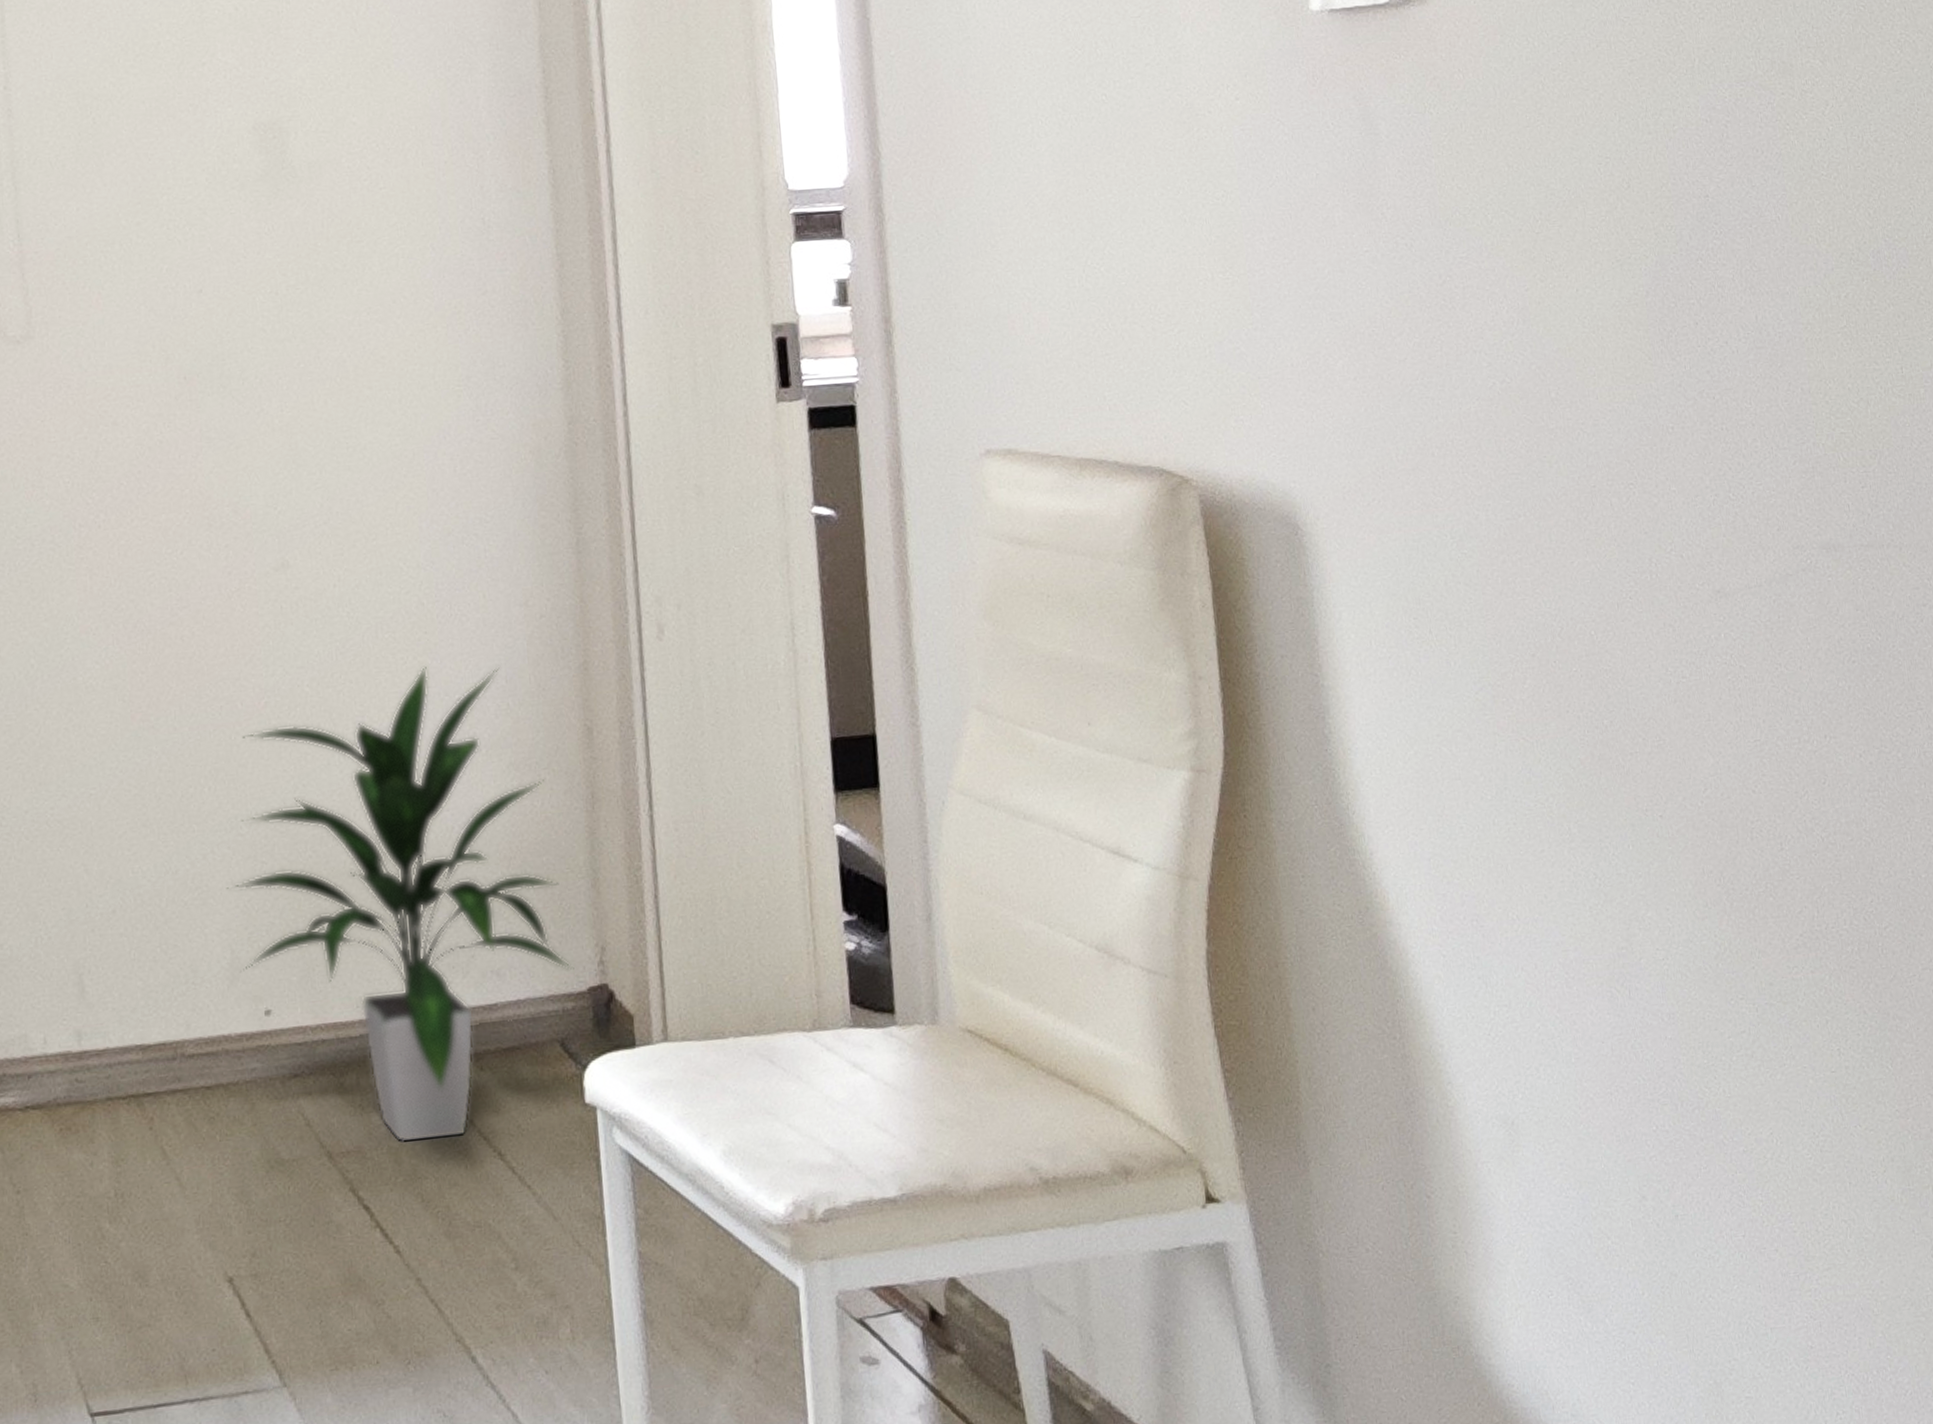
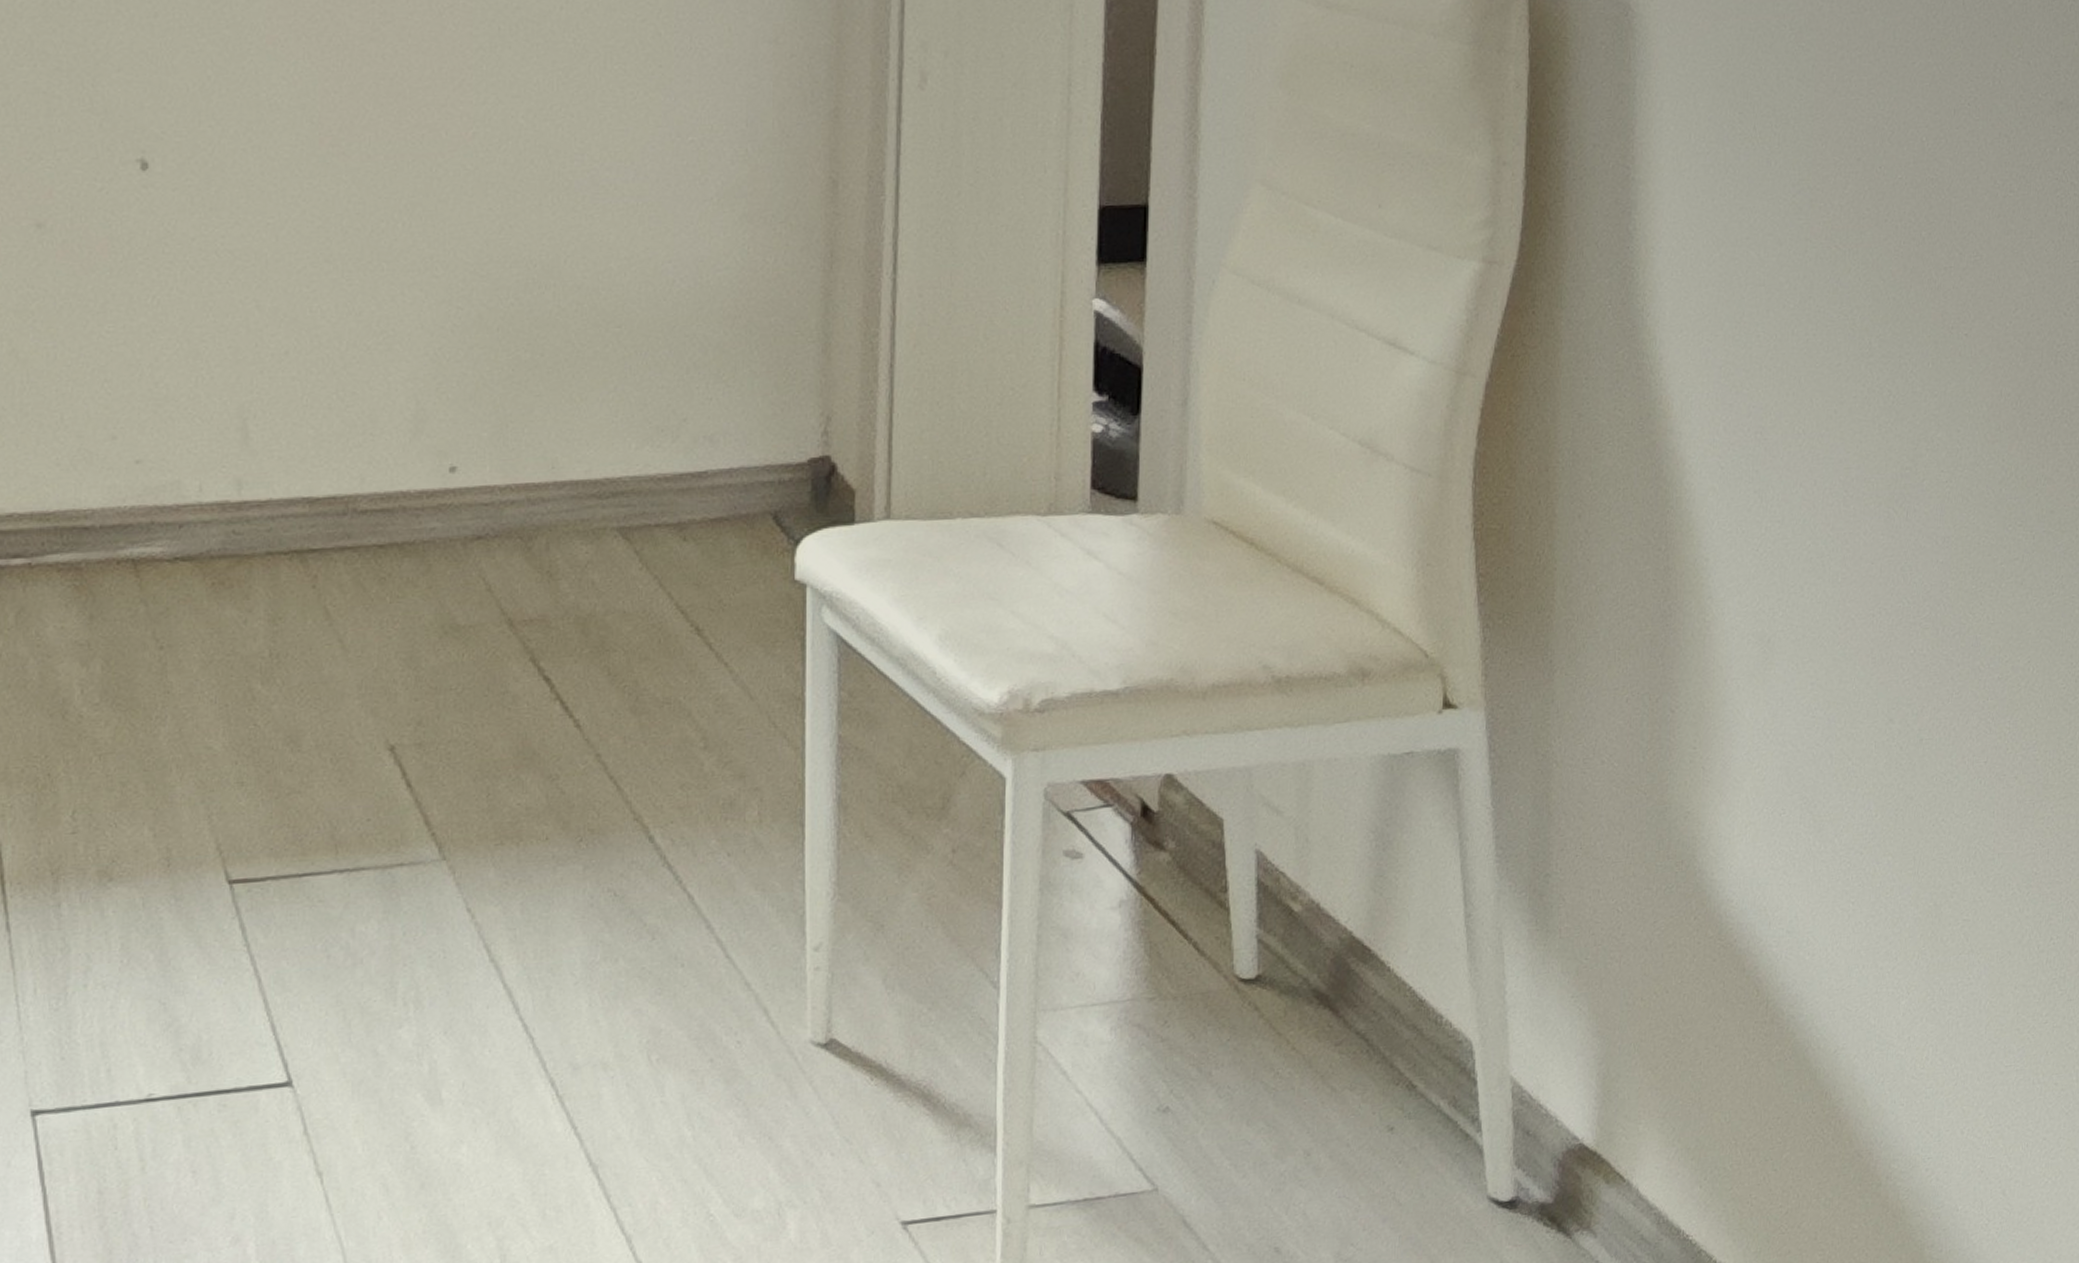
indoor plant: present [226,666,574,1144] -> none [415,102,795,614]

